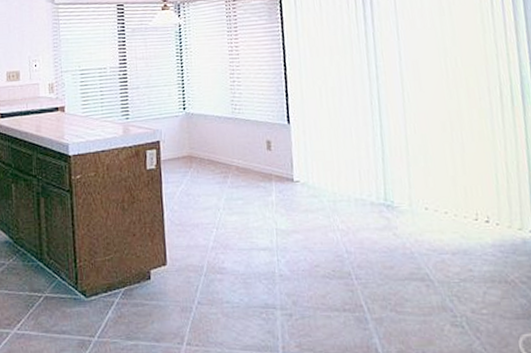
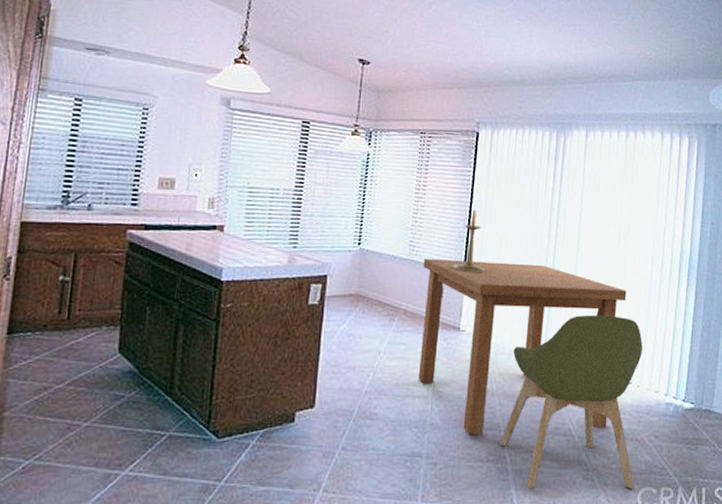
dining table: none [246,109,469,285] -> present [418,259,627,435]
candlestick: none [276,55,309,124] -> present [453,202,485,273]
chair: none [352,152,513,339] -> present [499,315,642,490]

